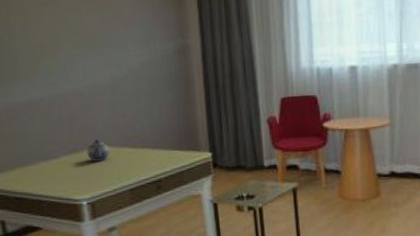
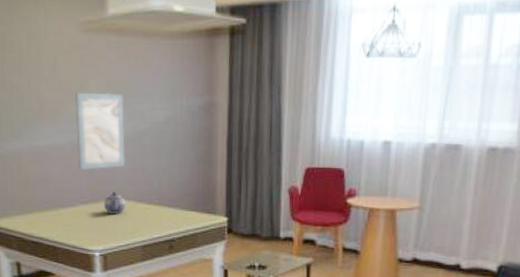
wall art: none [49,44,106,121] -> present [75,92,126,170]

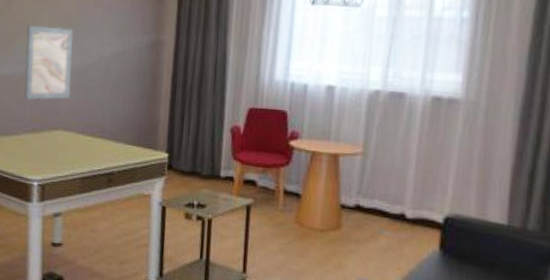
teapot: present [104,192,126,215] -> none [46,123,68,145]

